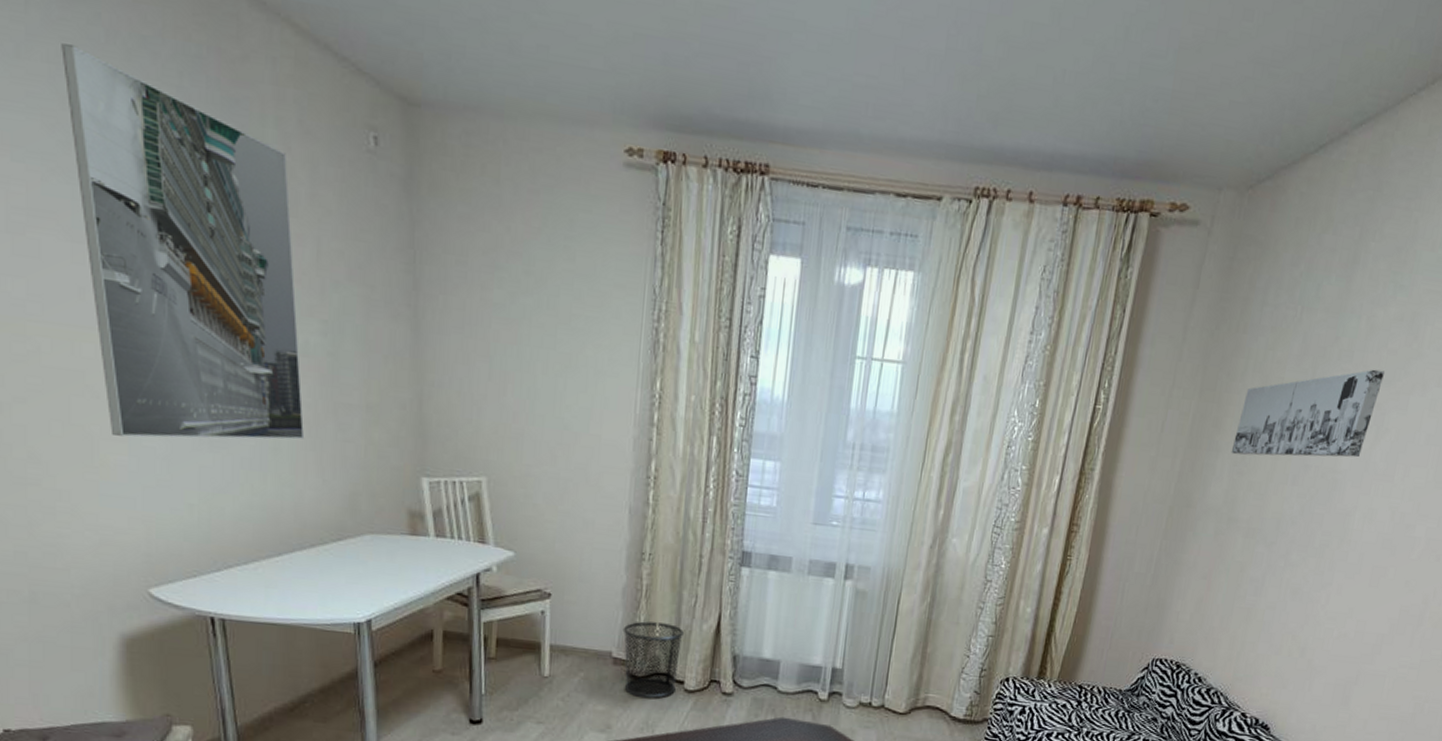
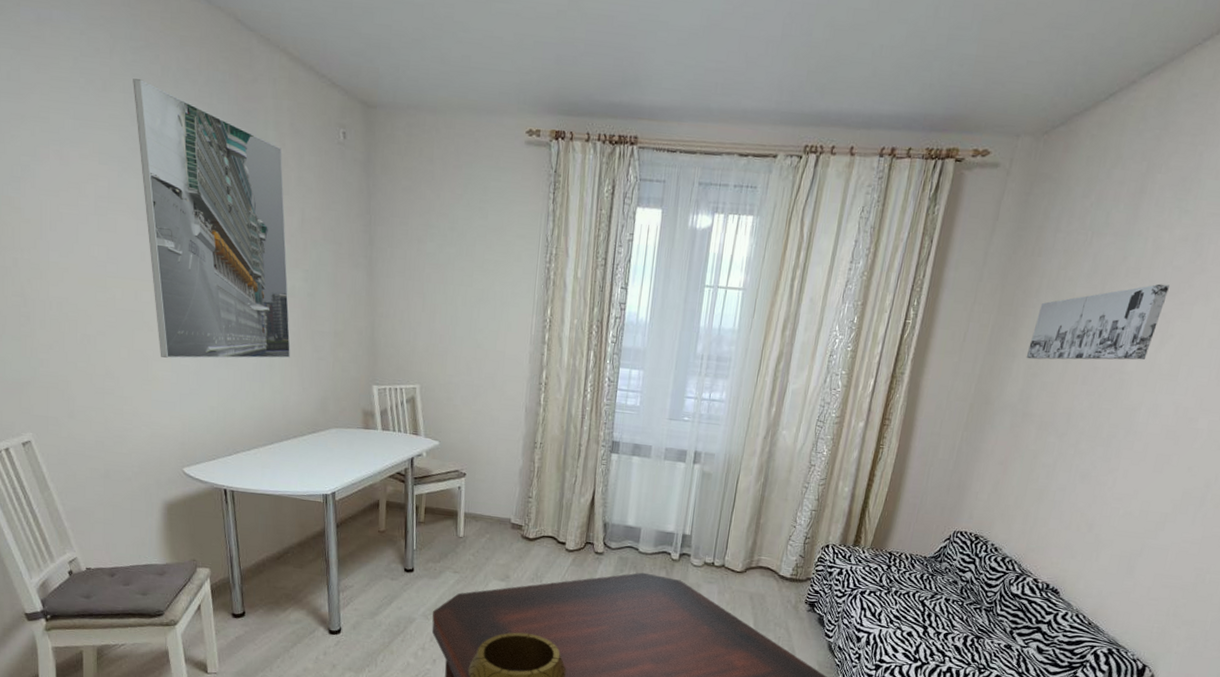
waste bin: present [622,621,685,698] -> none [519,495,567,556]

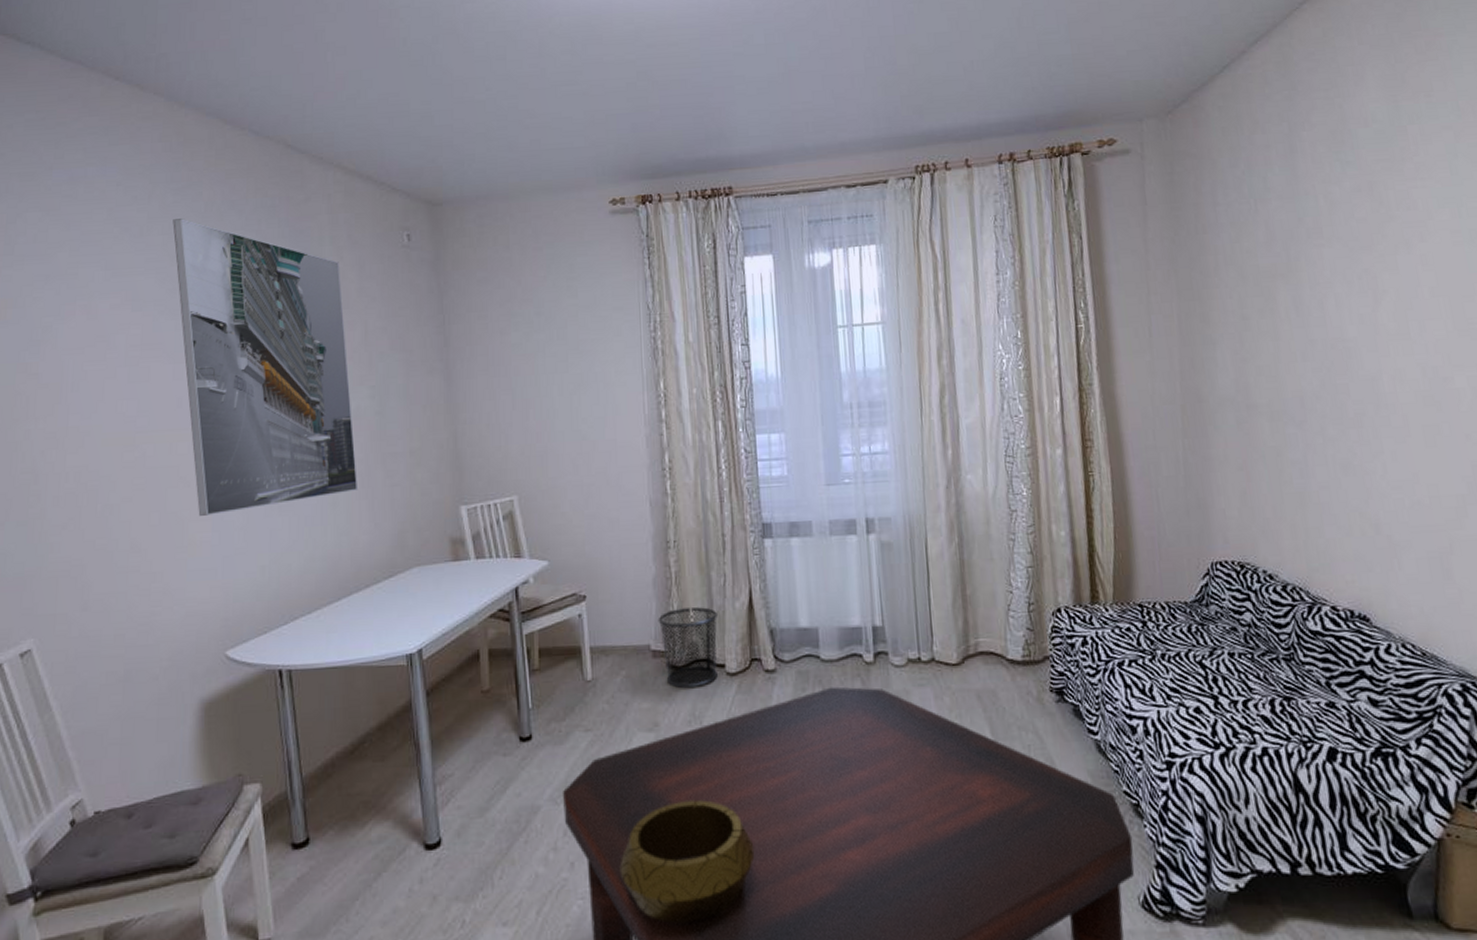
waste bin: none [519,495,567,556] -> present [658,607,719,688]
wall art: present [1026,283,1170,360] -> none [1224,238,1365,344]

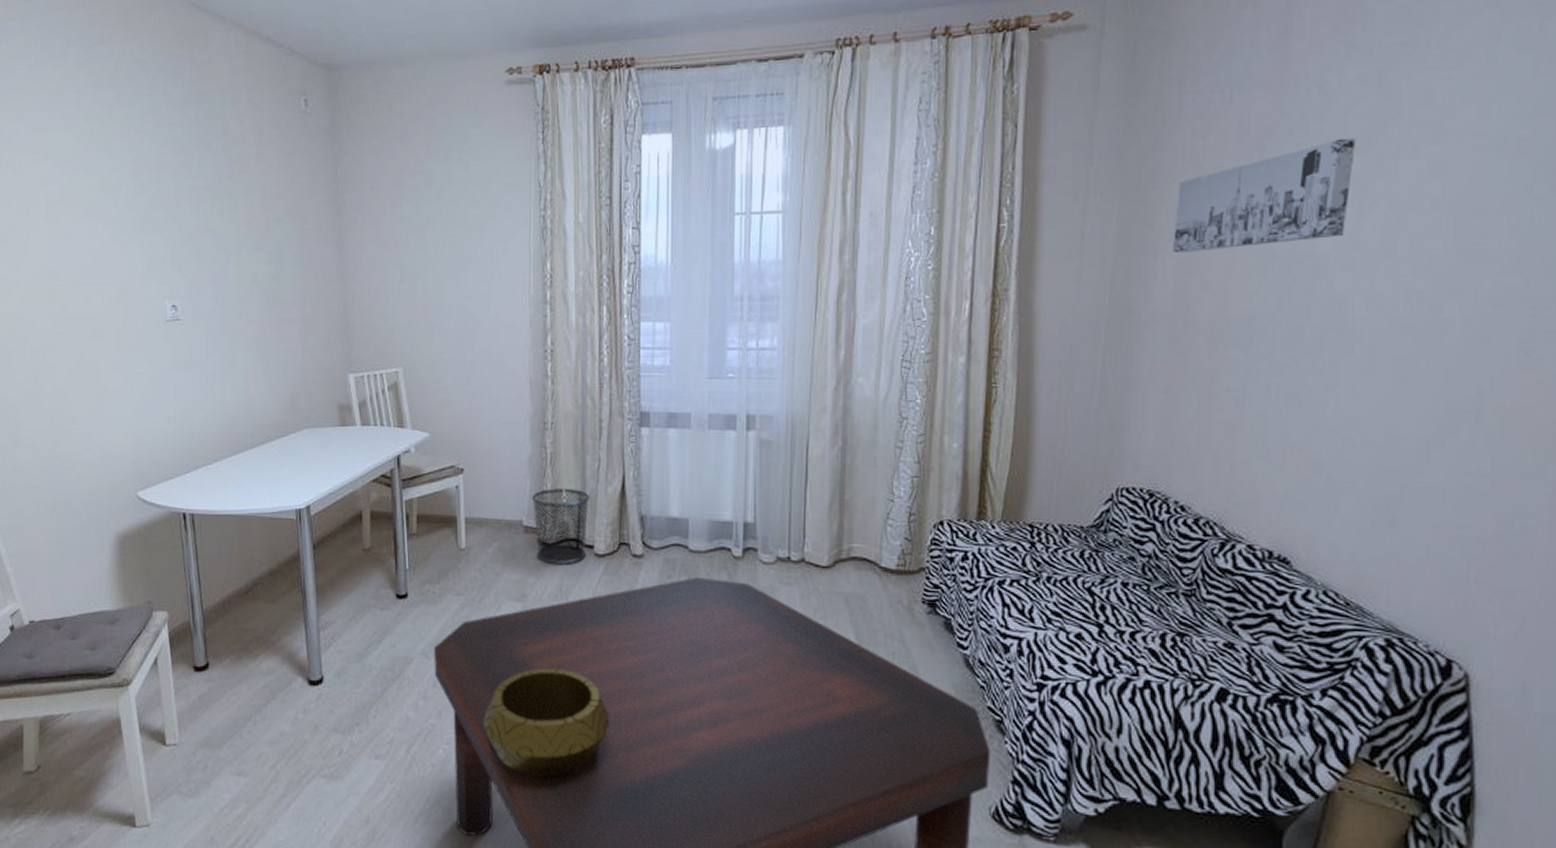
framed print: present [173,218,359,516] -> none [86,77,255,367]
wall art: none [1224,238,1365,344] -> present [1172,138,1357,253]

